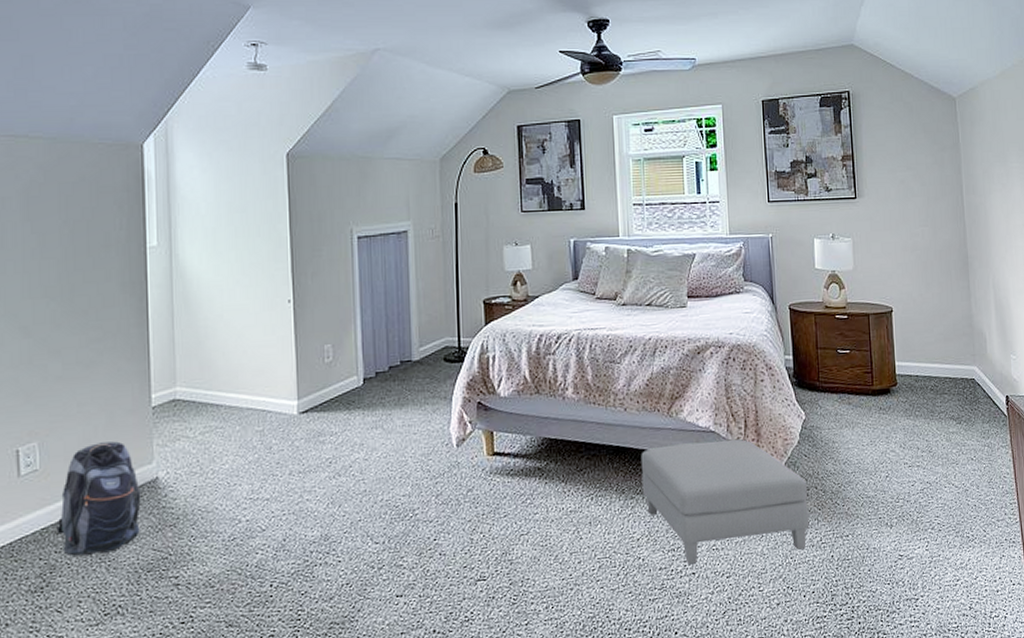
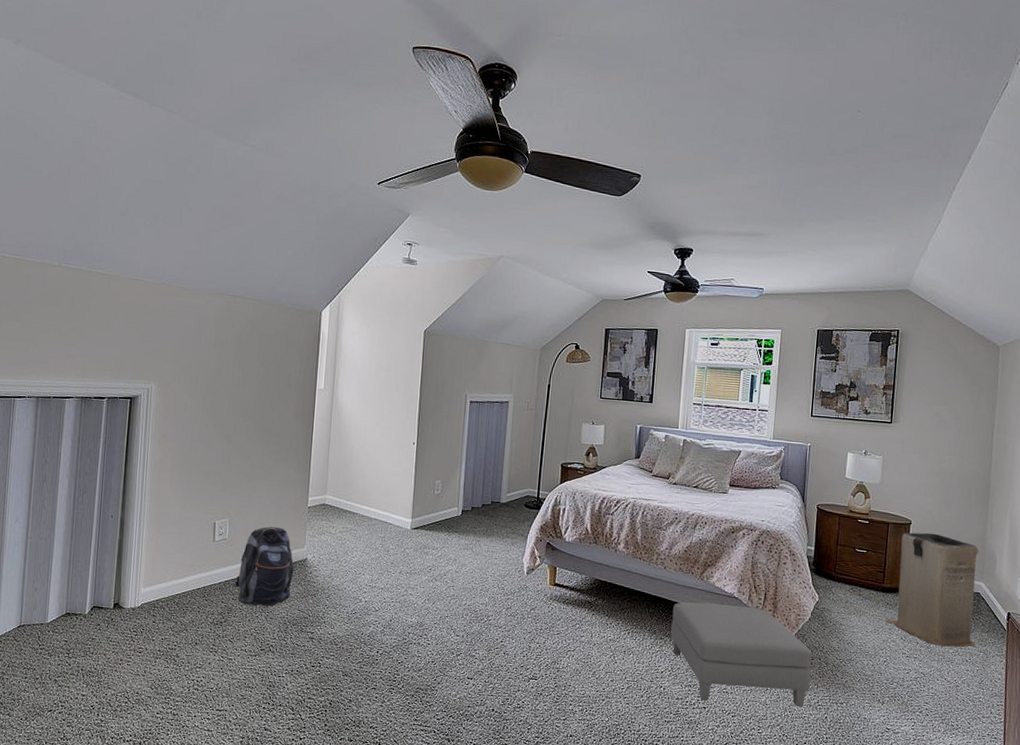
laundry basket: none [880,318,979,448] -> present [885,532,979,647]

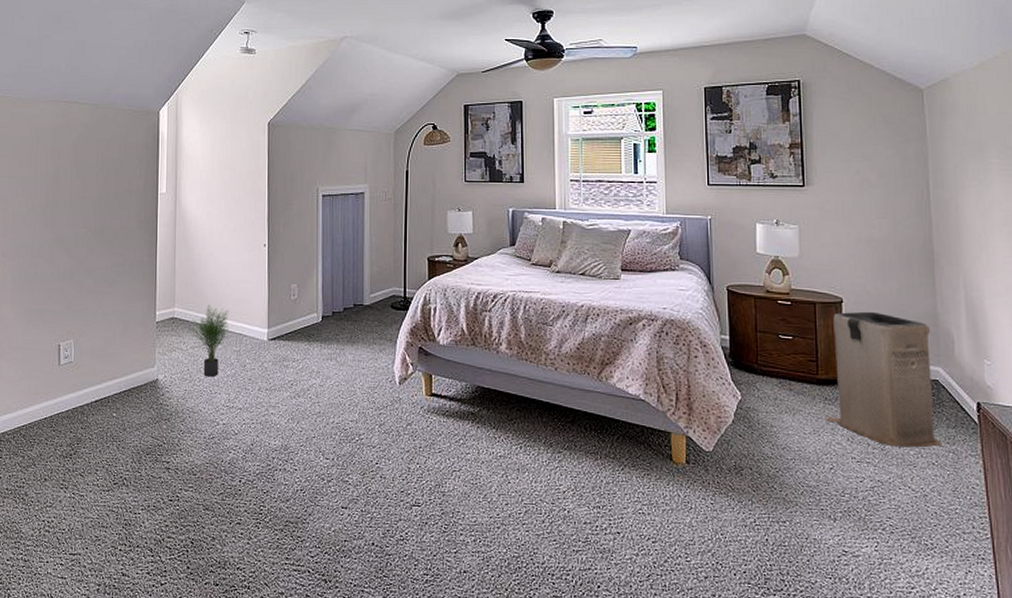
backpack: present [235,526,294,607] -> none [83,346,145,435]
potted plant: none [336,494,376,559] -> present [187,304,229,377]
ottoman: present [670,602,812,707] -> none [569,407,743,528]

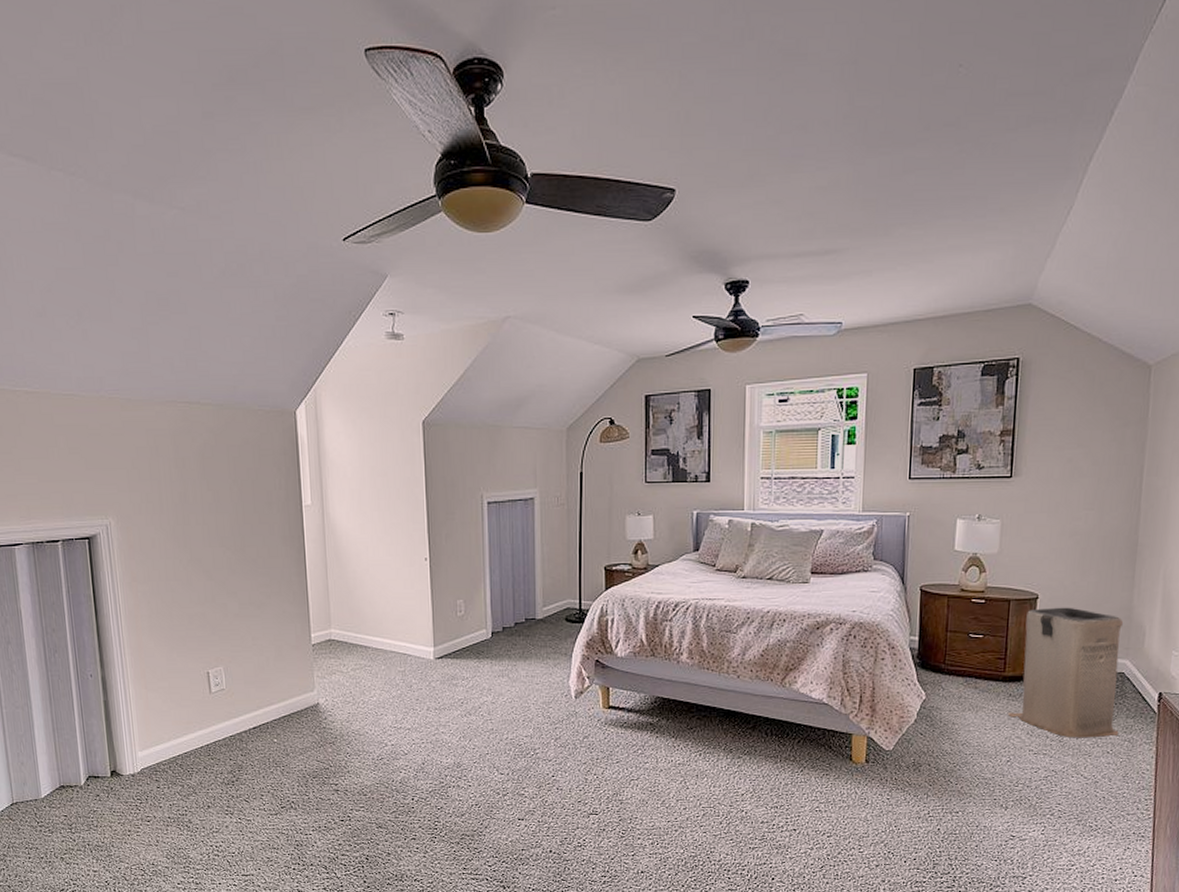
potted plant: present [187,304,229,377] -> none [346,624,393,699]

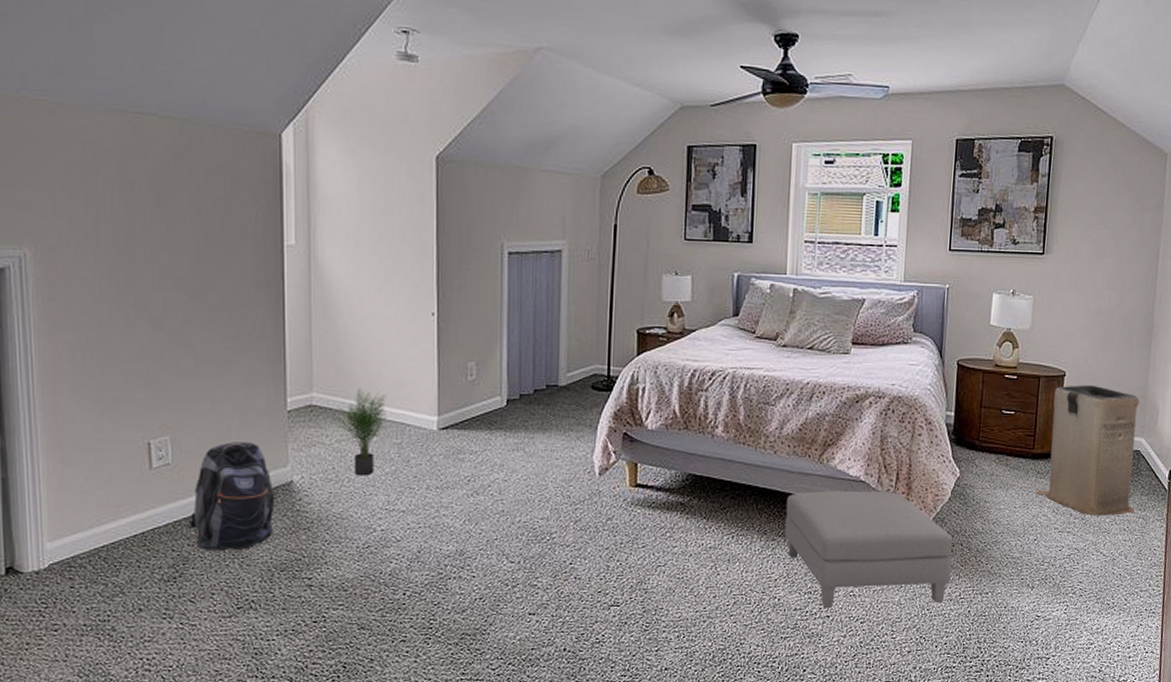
backpack: none [241,671,306,761] -> present [189,442,275,552]
potted plant: none [346,624,393,699] -> present [330,388,388,476]
ottoman: none [750,712,919,822] -> present [784,490,952,608]

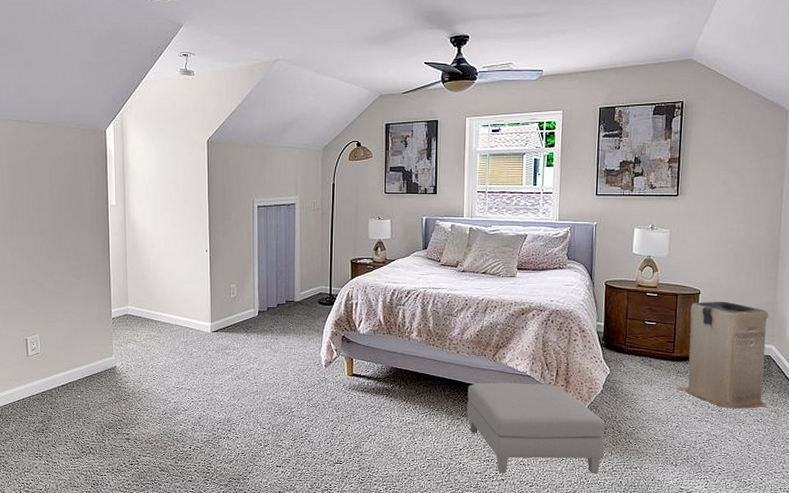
backpack: present [189,442,275,552] -> none [51,339,105,413]
potted plant: present [330,388,388,476] -> none [139,303,177,364]

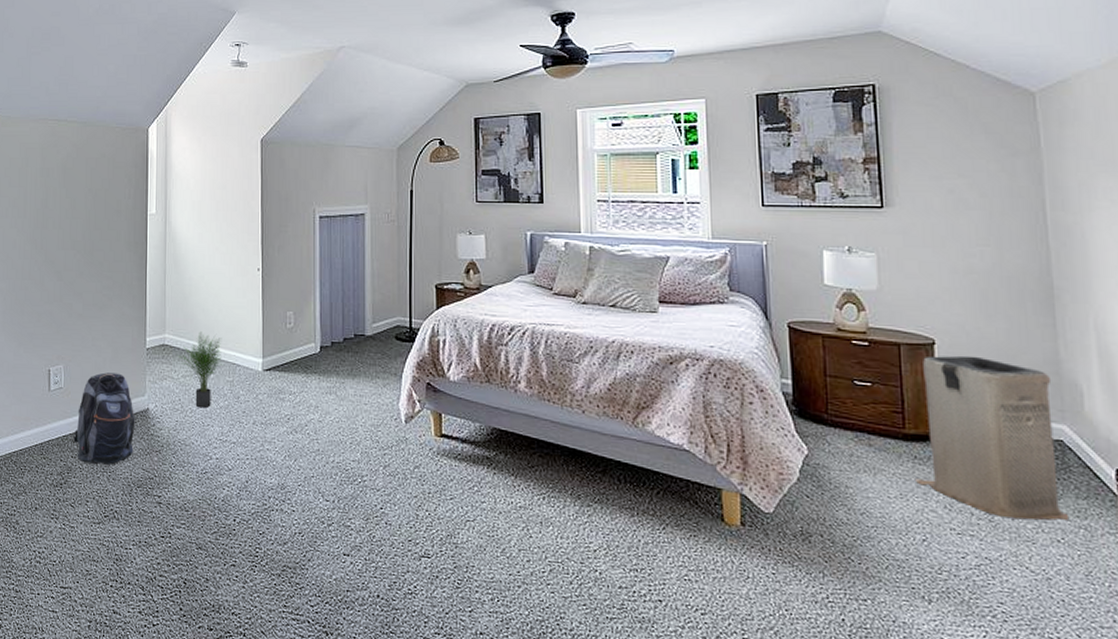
backpack: none [51,339,105,413] -> present [73,372,135,465]
potted plant: none [139,303,177,364] -> present [178,331,222,409]
ottoman: present [467,382,605,473] -> none [600,456,812,604]

